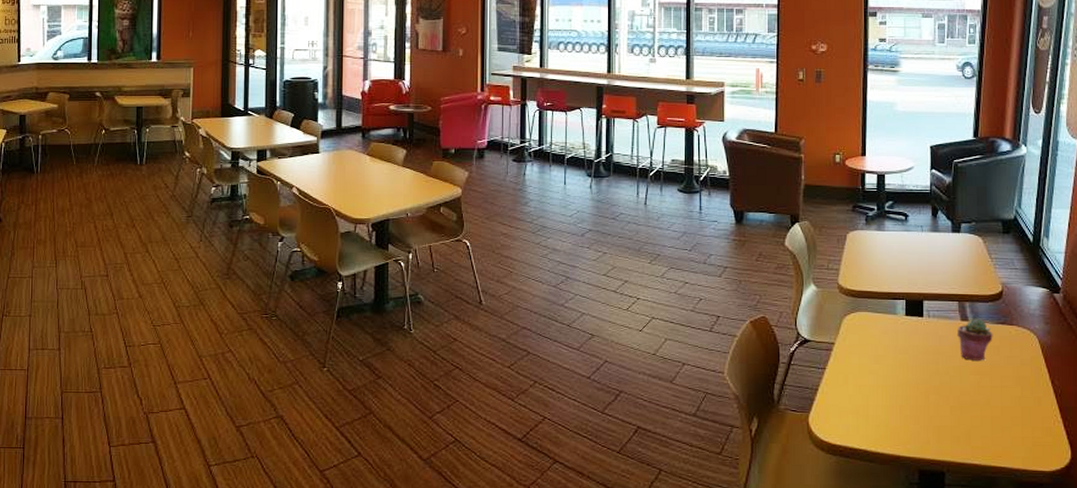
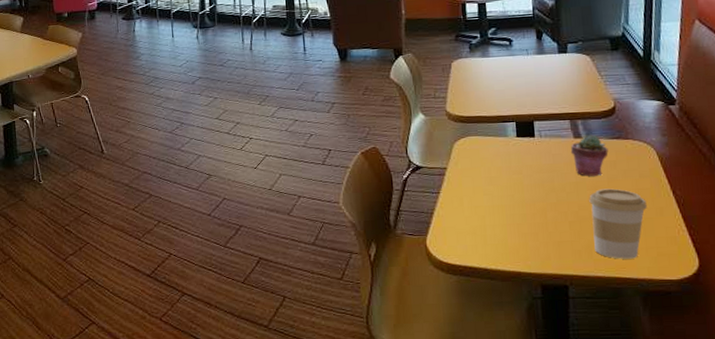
coffee cup: none [971,374,1026,448] -> present [589,188,647,259]

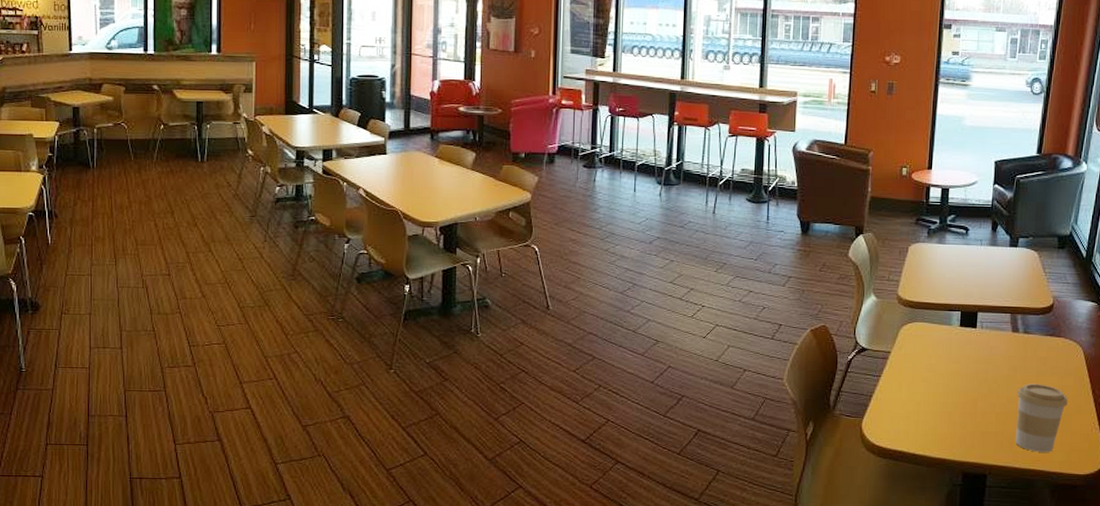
potted succulent: present [570,135,609,176] -> none [1007,331,1041,370]

